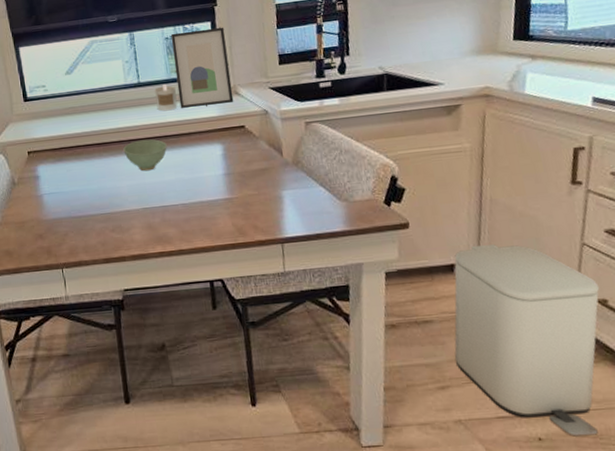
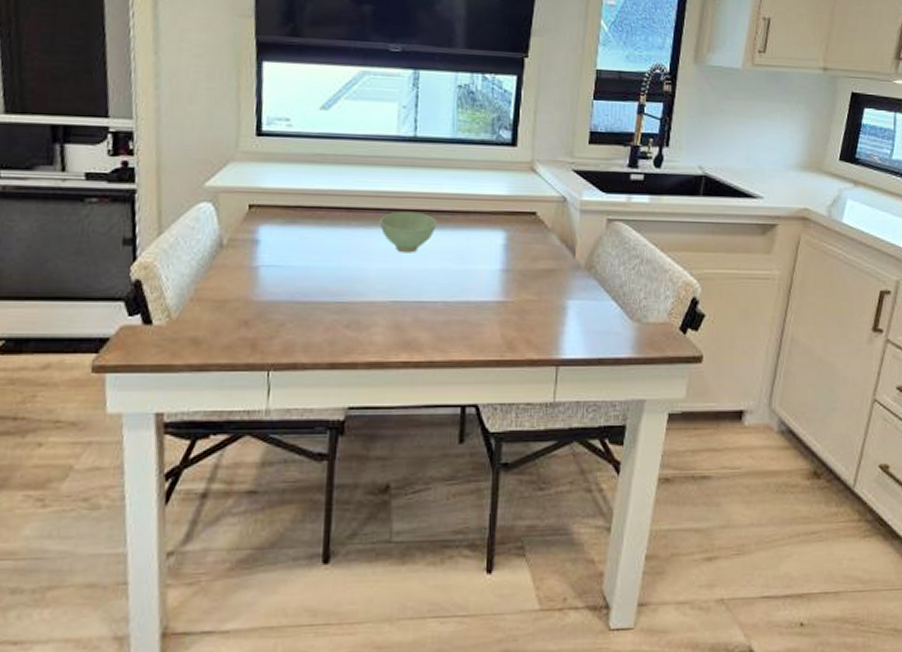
candle: present [154,84,178,112] -> none [432,144,461,179]
picture frame: present [170,27,234,109] -> none [462,81,532,182]
pedal bin: present [454,244,600,437] -> none [727,392,884,622]

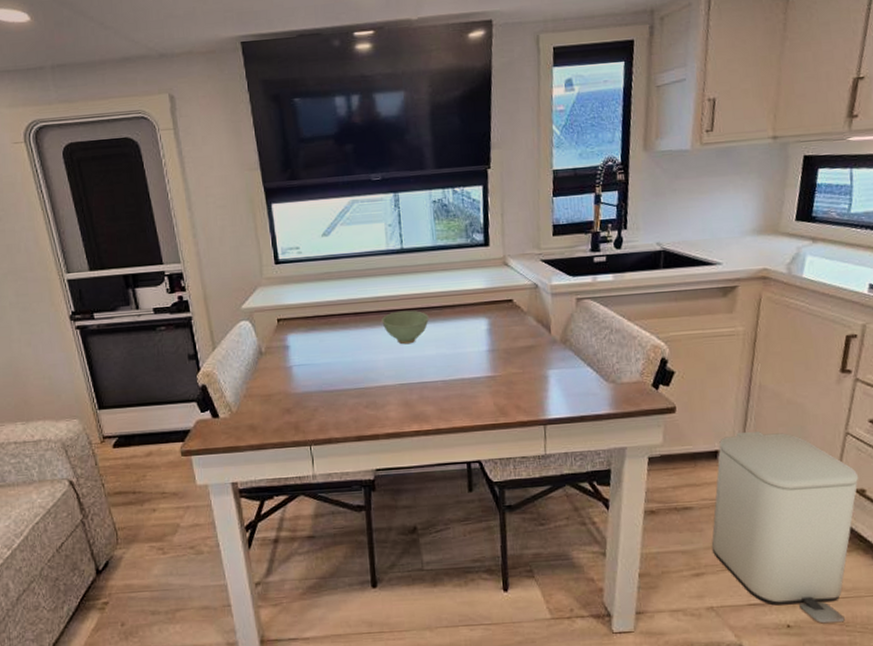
pedal bin: none [727,392,884,622] -> present [711,432,859,624]

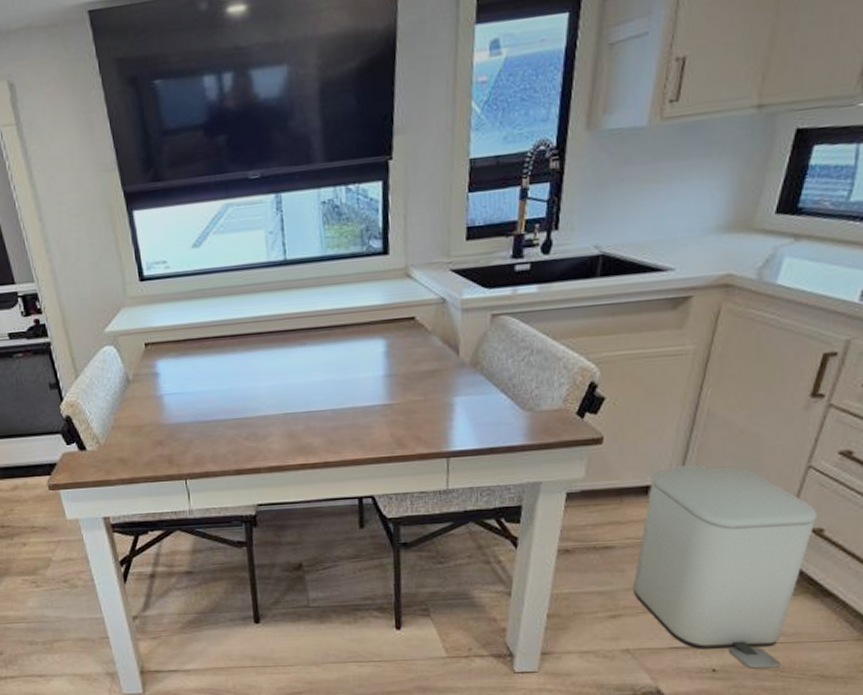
bowl: present [381,310,429,345] -> none [262,331,317,370]

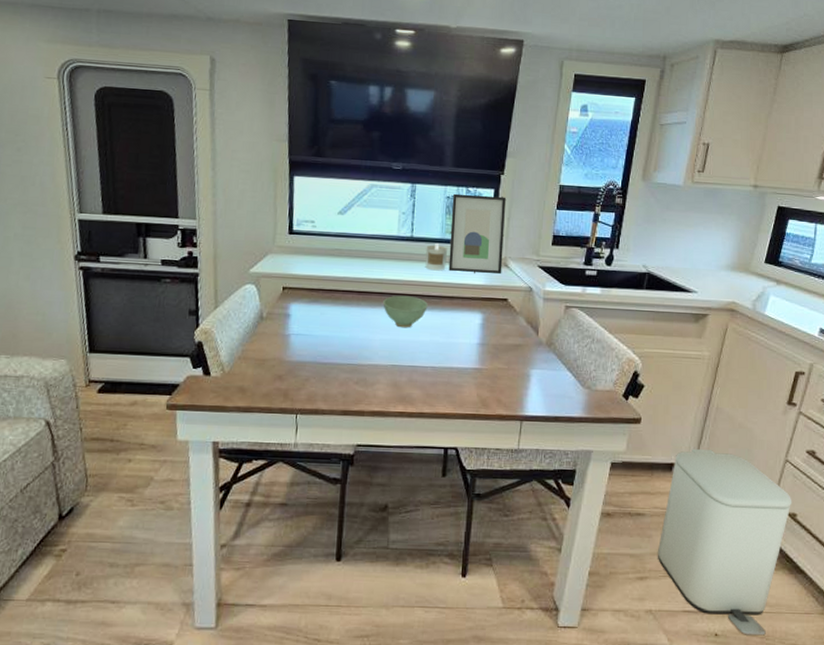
bowl: none [262,331,317,370] -> present [383,295,428,328]
candle: none [305,263,333,297] -> present [425,243,448,271]
picture frame: none [328,188,404,295] -> present [448,193,507,274]

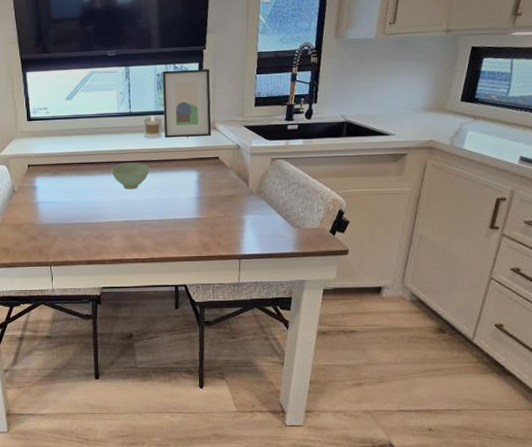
pedal bin: present [657,449,792,636] -> none [371,273,499,429]

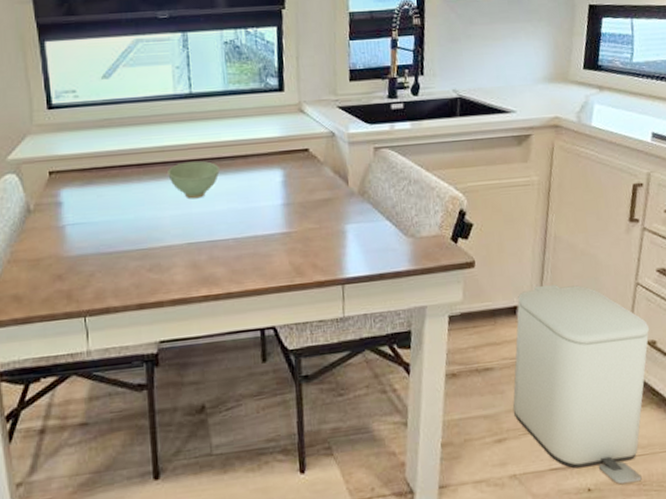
candle: present [143,116,163,139] -> none [208,97,234,129]
picture frame: present [162,68,212,139] -> none [230,34,298,127]
pedal bin: none [371,273,499,429] -> present [512,285,650,485]

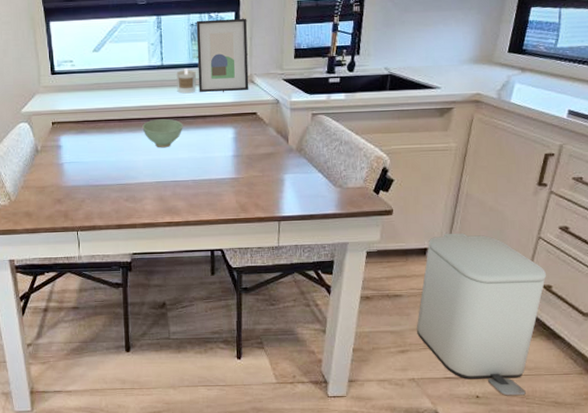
candle: none [208,97,234,129] -> present [176,69,197,94]
picture frame: none [230,34,298,127] -> present [196,18,249,93]

